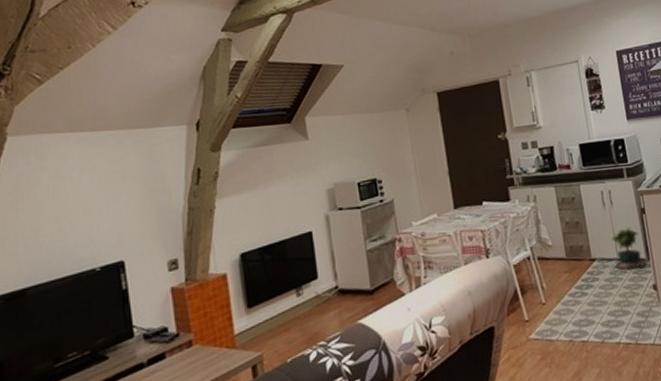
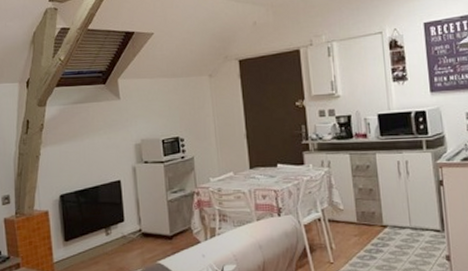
potted plant: present [611,226,648,270] -> none [403,197,442,239]

